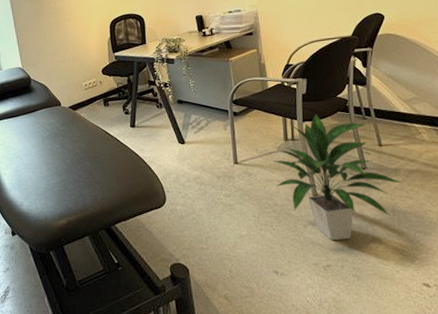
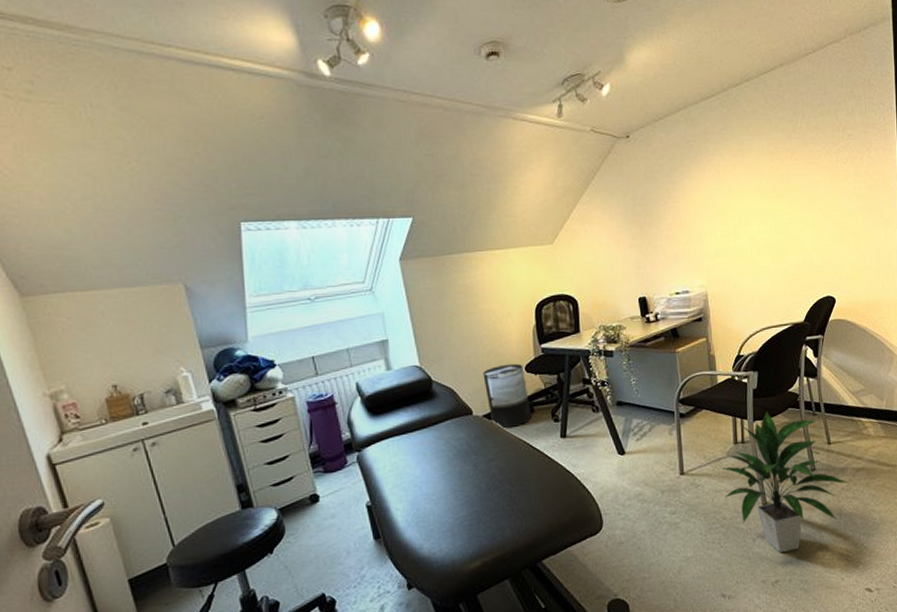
trash can: none [69,67,107,117] -> present [483,363,532,428]

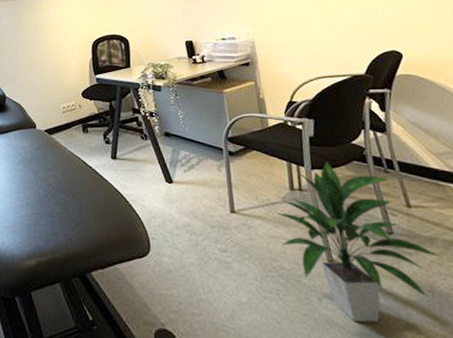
trash can: present [483,363,532,428] -> none [46,89,86,143]

